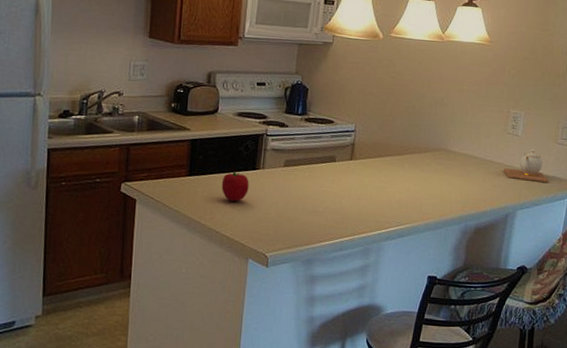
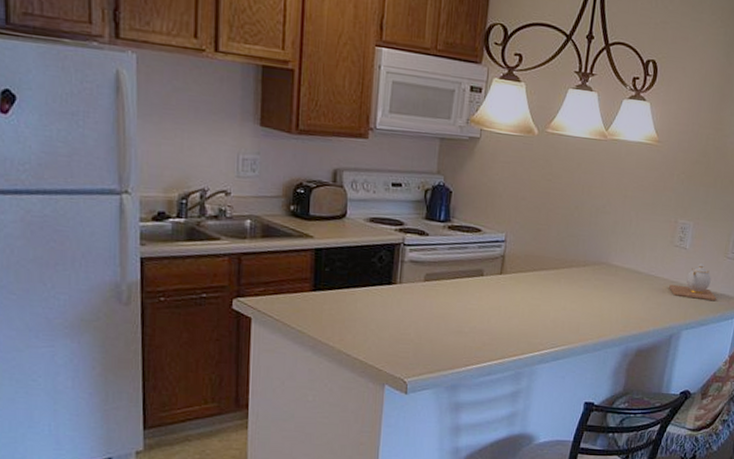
fruit: present [221,171,249,201] -> none [352,286,384,320]

